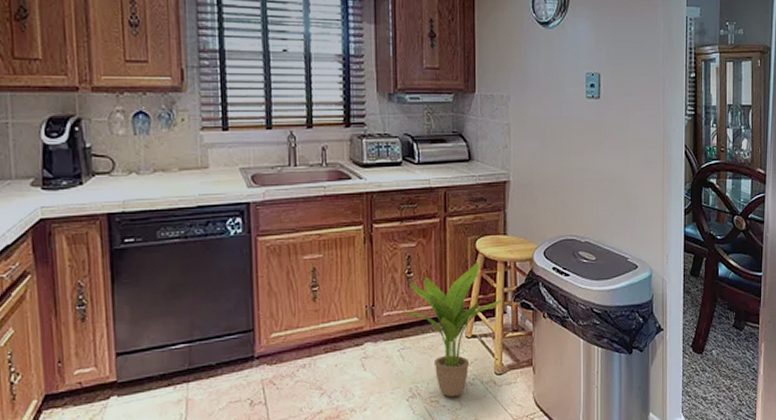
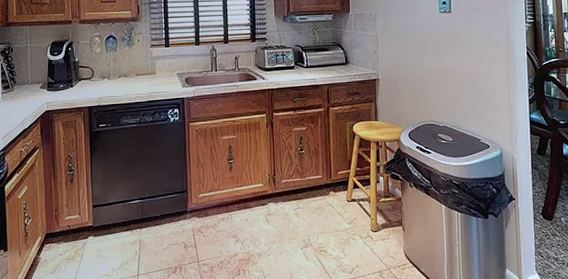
potted plant: present [401,262,504,397] -> none [296,142,377,248]

